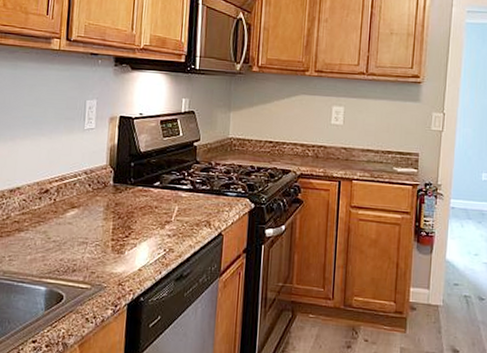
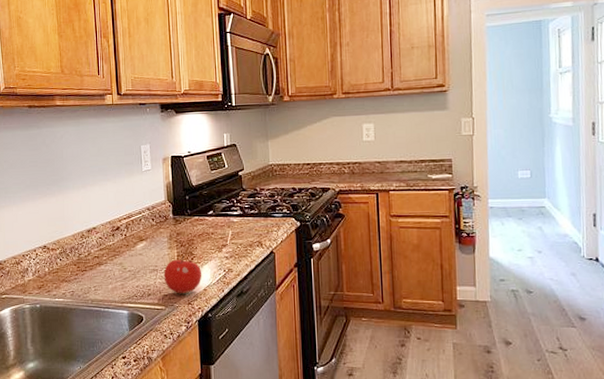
fruit: none [93,229,139,273] -> present [163,255,202,294]

